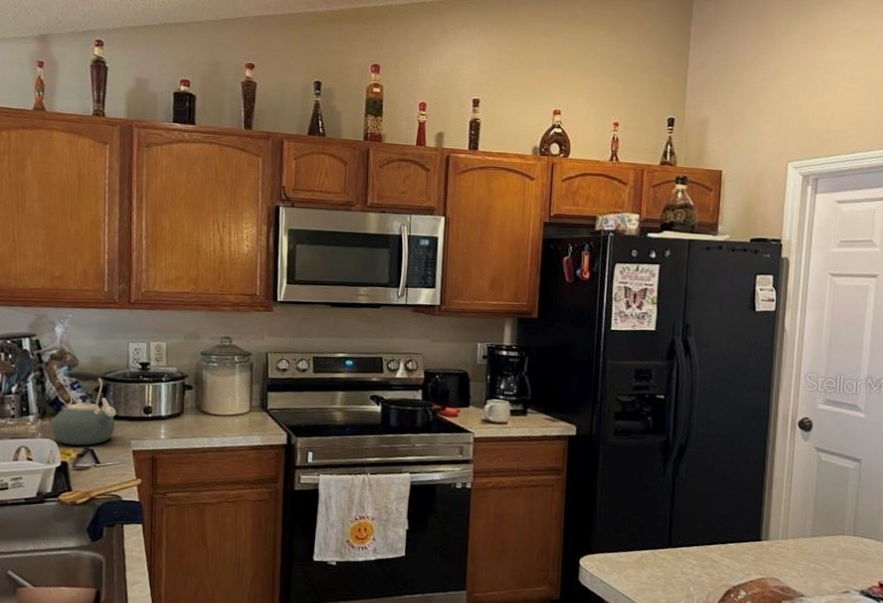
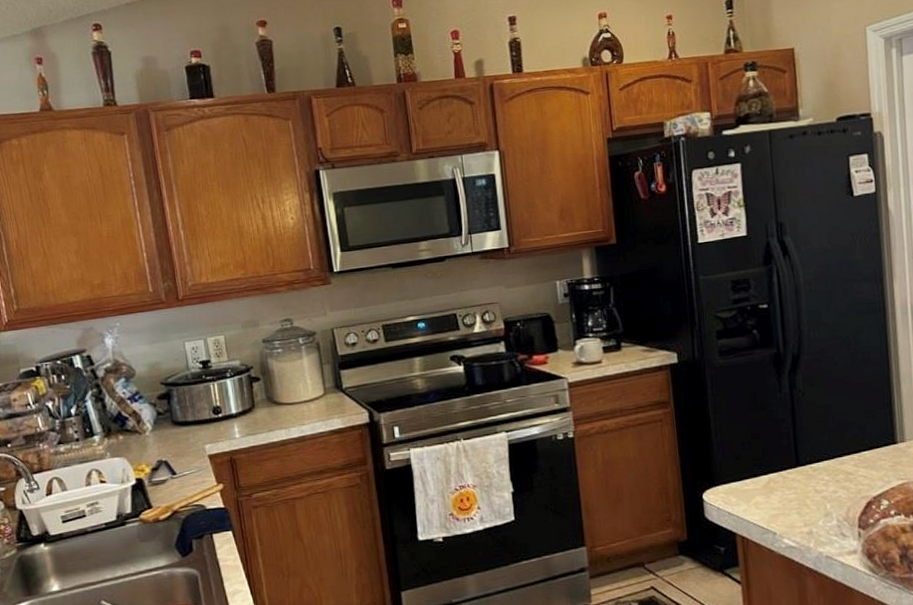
kettle: present [51,371,117,446] -> none [118,380,186,460]

